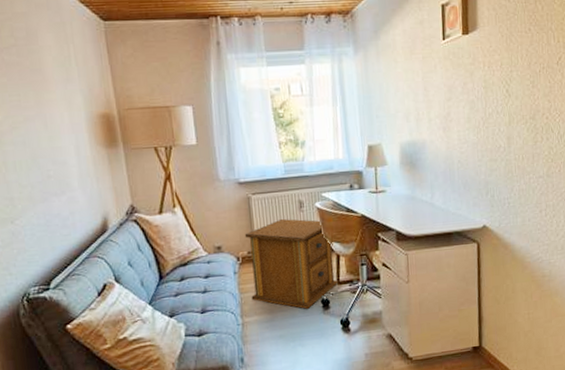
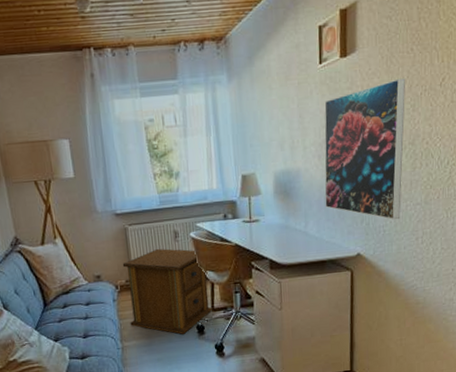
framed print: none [448,56,525,193] -> present [324,78,406,220]

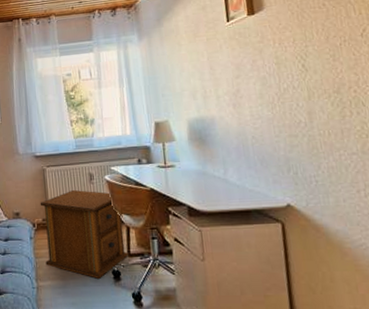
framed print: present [324,78,406,220] -> none [235,30,335,170]

